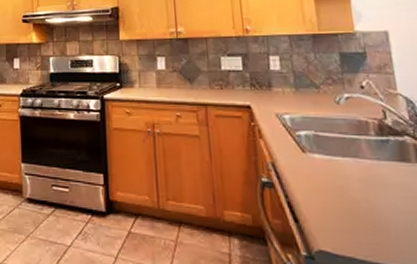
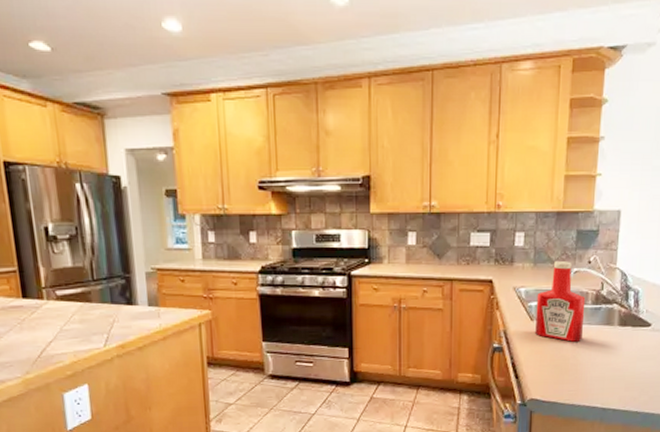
ketchup bottle: none [305,86,372,181] -> present [535,261,586,342]

